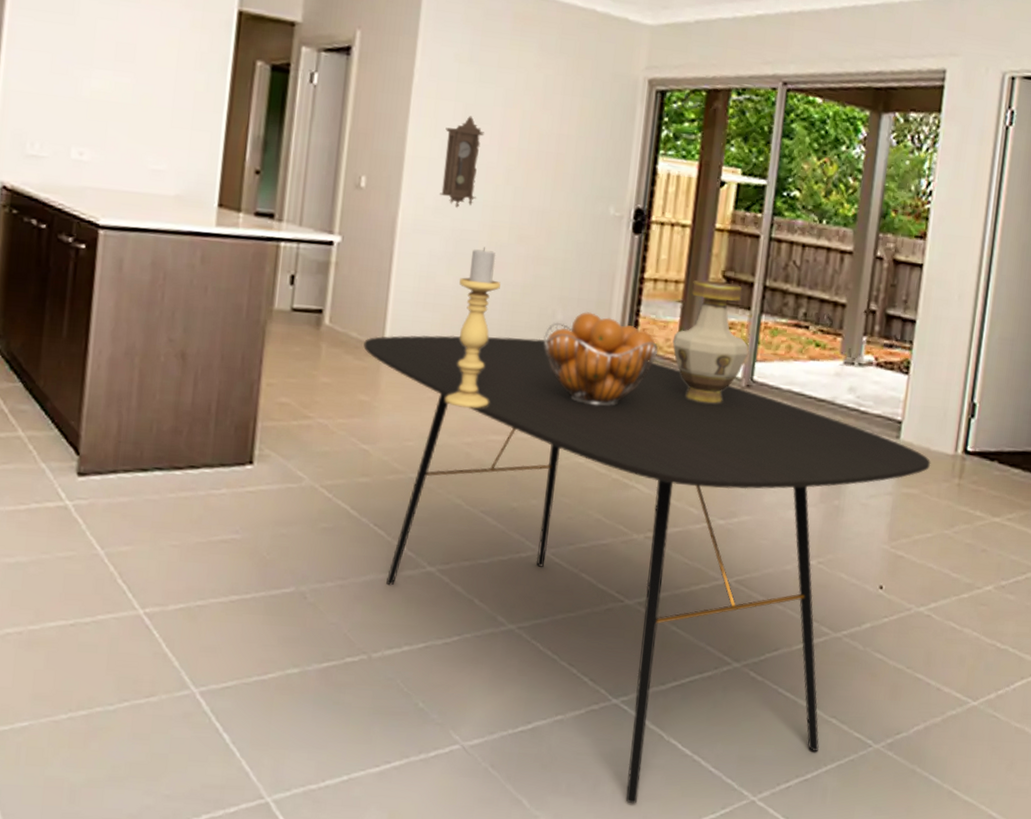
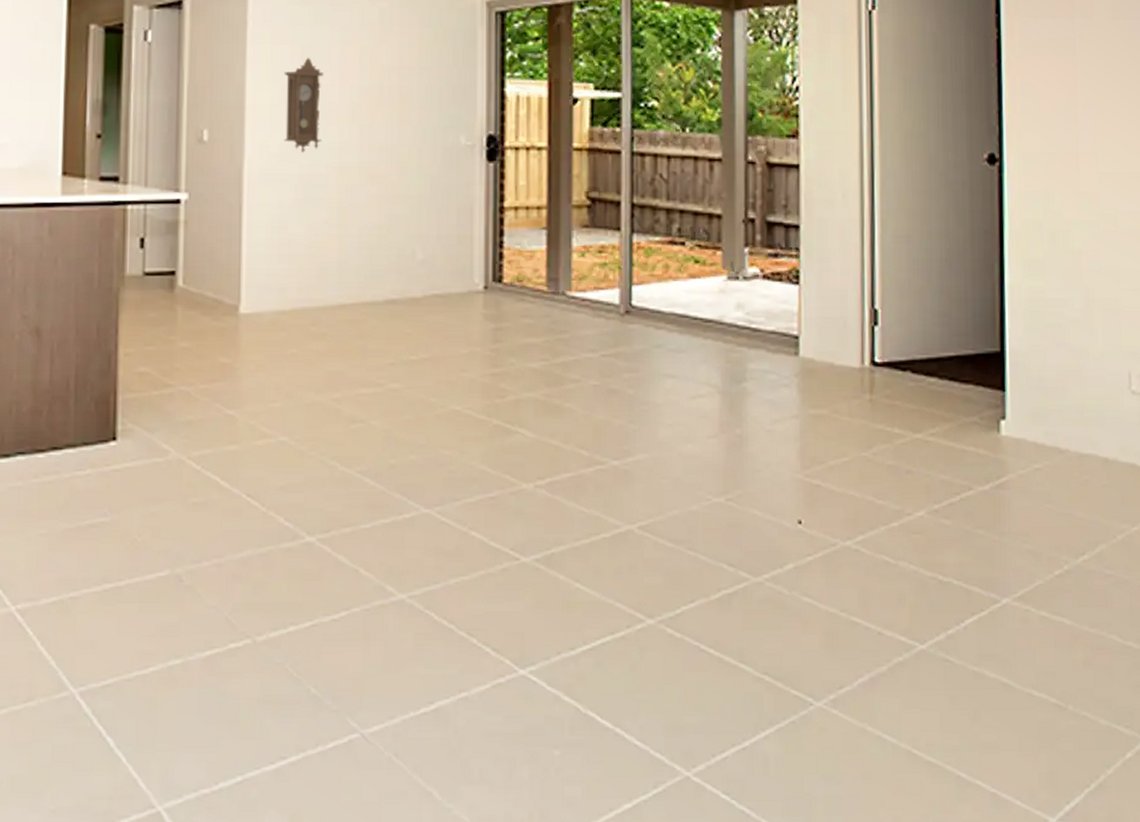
dining table: present [363,335,931,804] -> none [220,281,837,789]
candle holder: present [445,247,501,409] -> none [308,190,355,363]
fruit basket: present [543,312,659,407] -> none [405,248,528,348]
vase: present [672,280,749,403] -> none [541,203,624,334]

